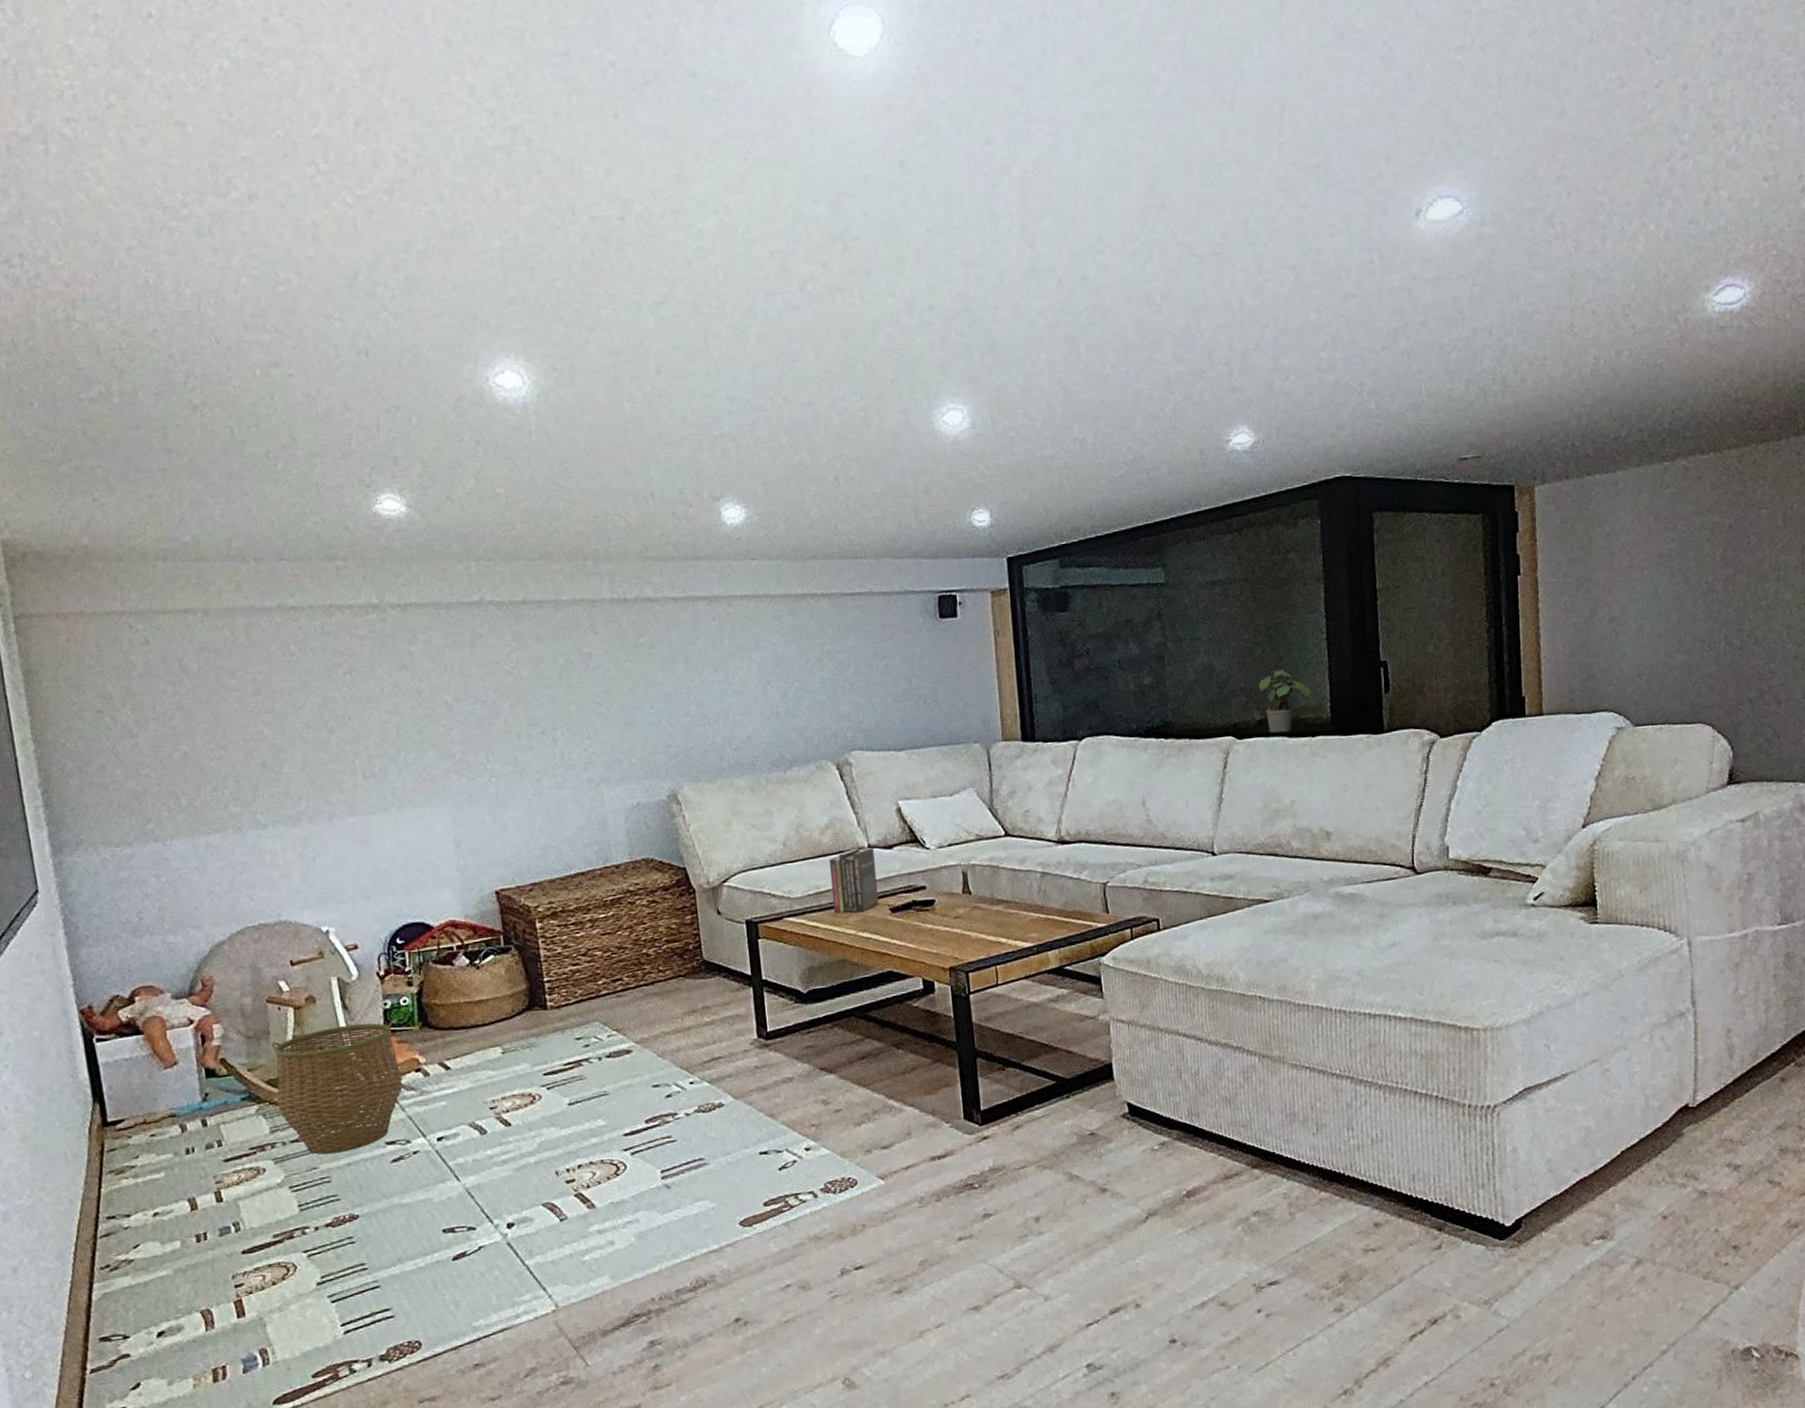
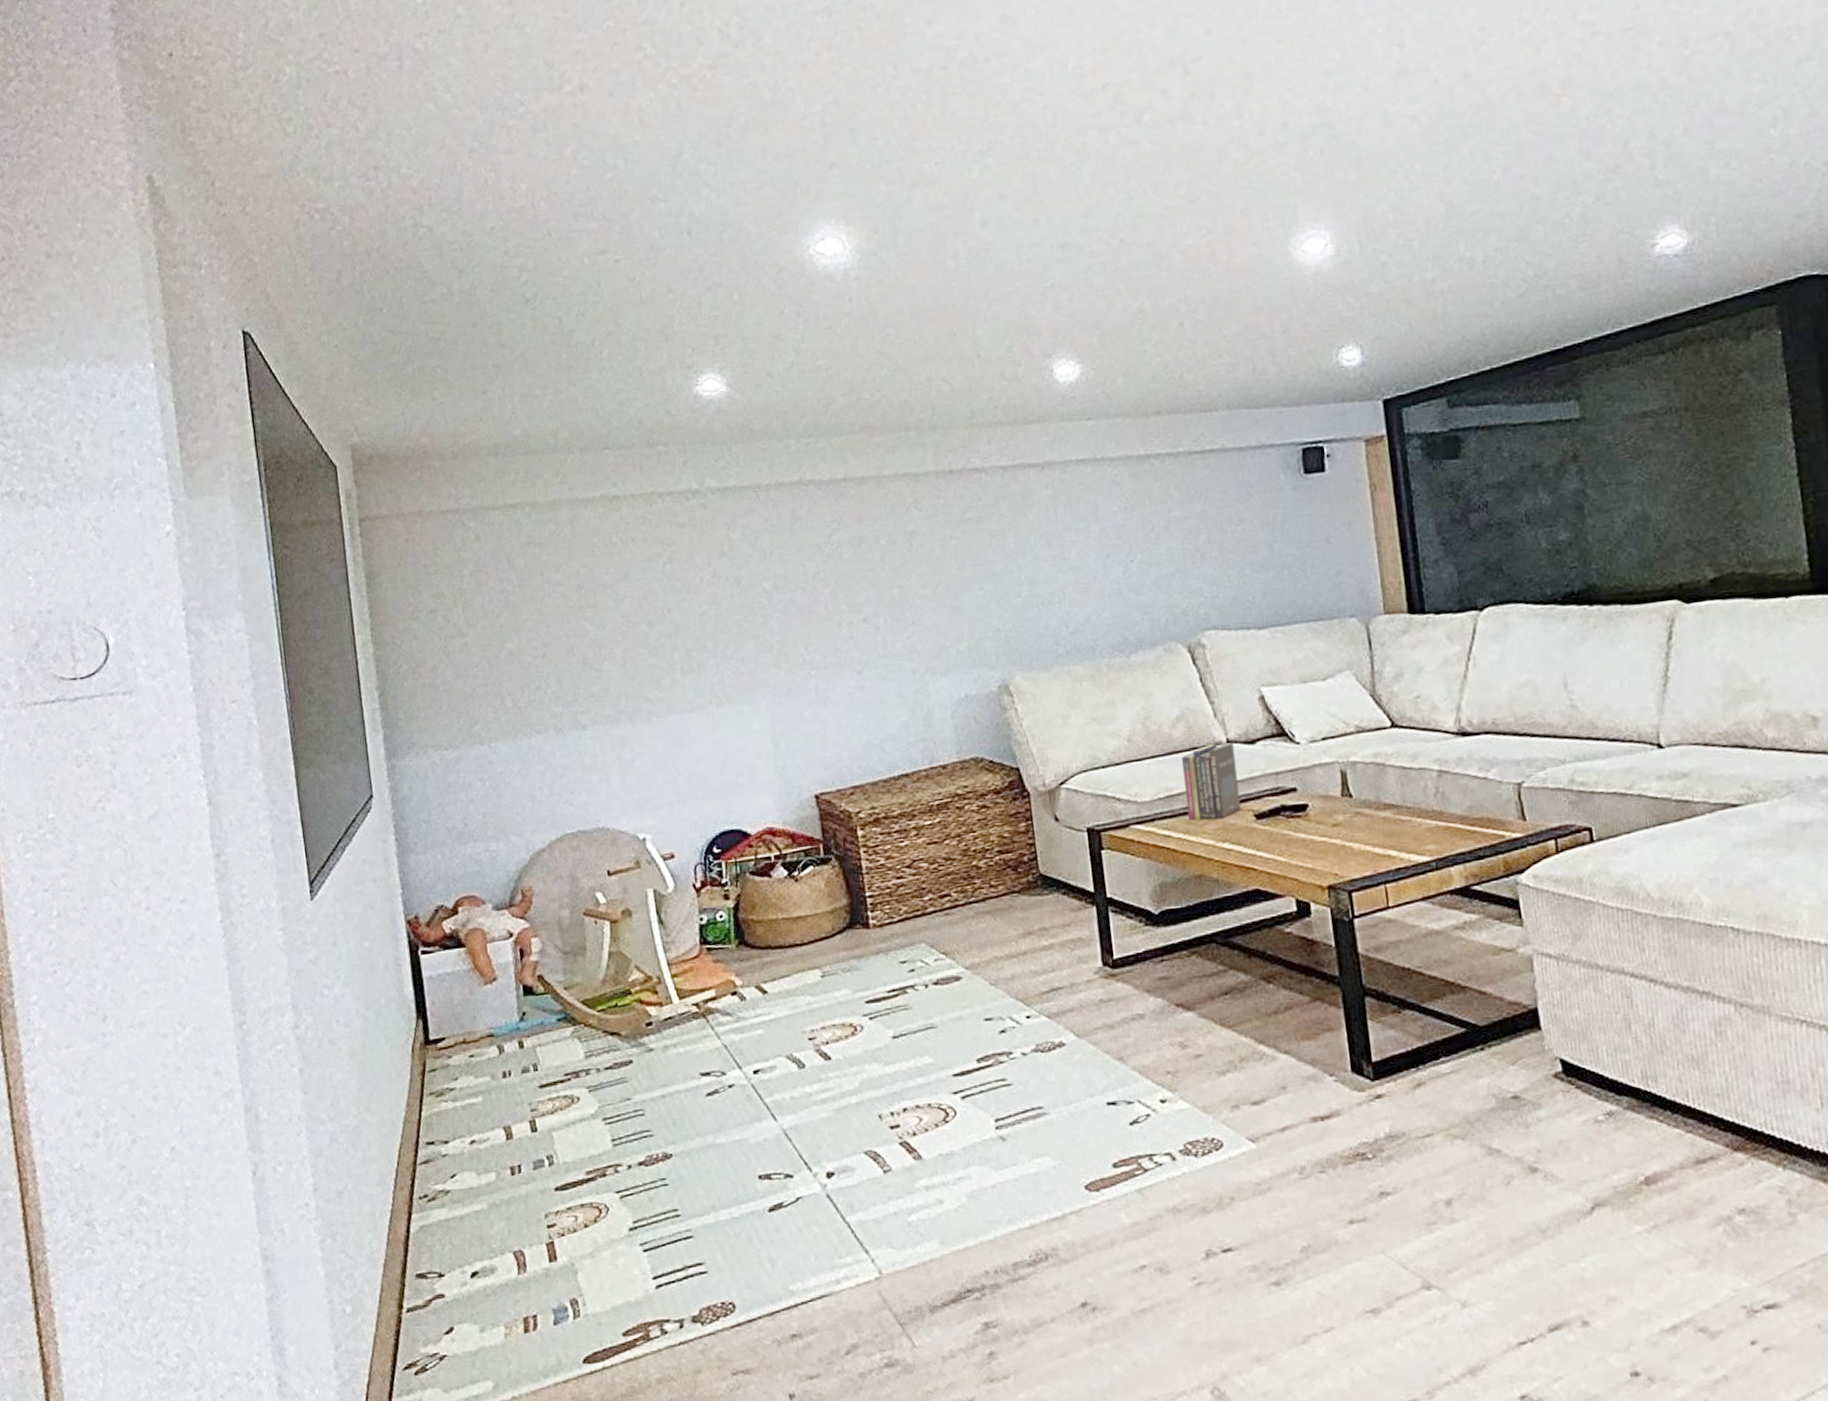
basket: present [272,1023,403,1155] -> none [588,939,719,1084]
potted plant: present [1258,669,1311,733] -> none [1709,514,1781,594]

